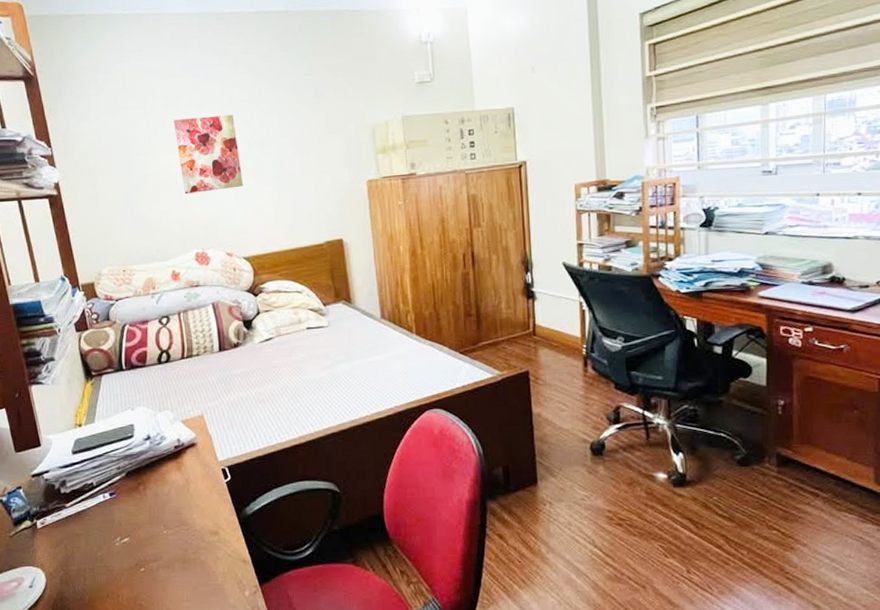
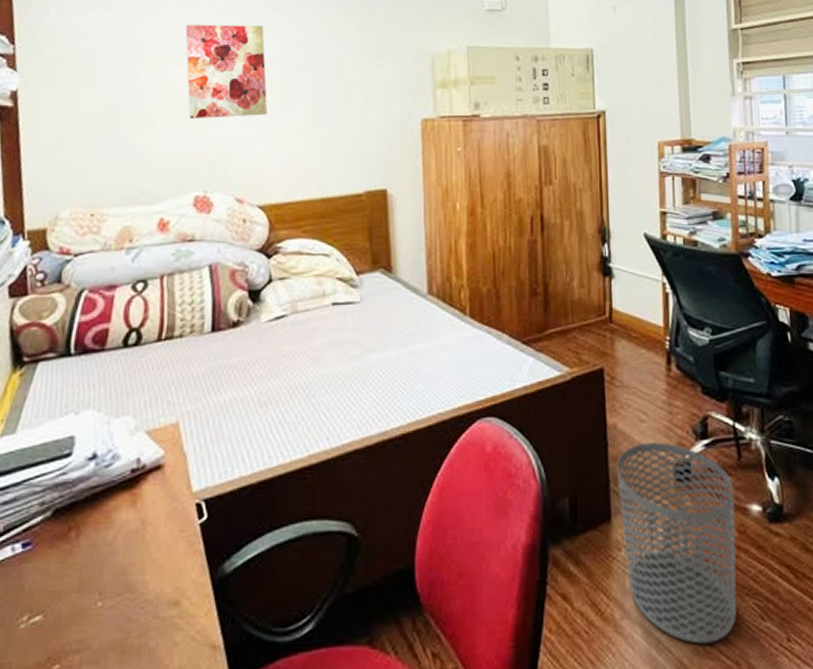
waste bin: none [541,426,644,572] -> present [617,442,737,644]

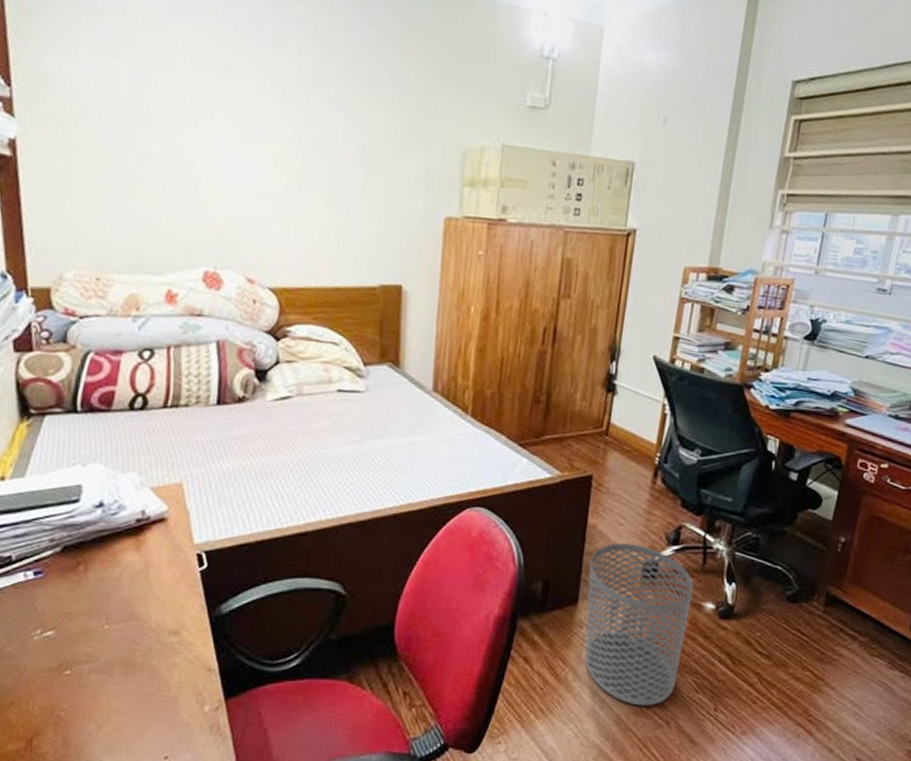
wall art: present [185,24,267,120] -> none [199,85,286,195]

